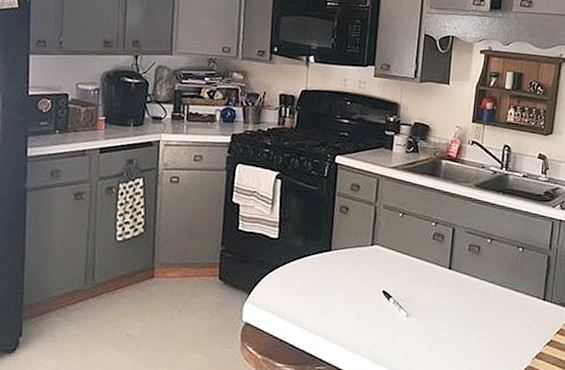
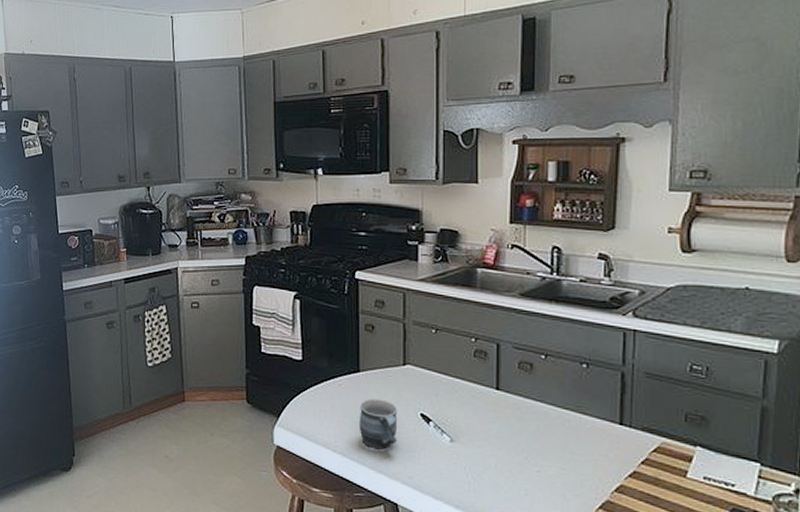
mug: none [325,276,363,326] -> present [359,398,398,451]

